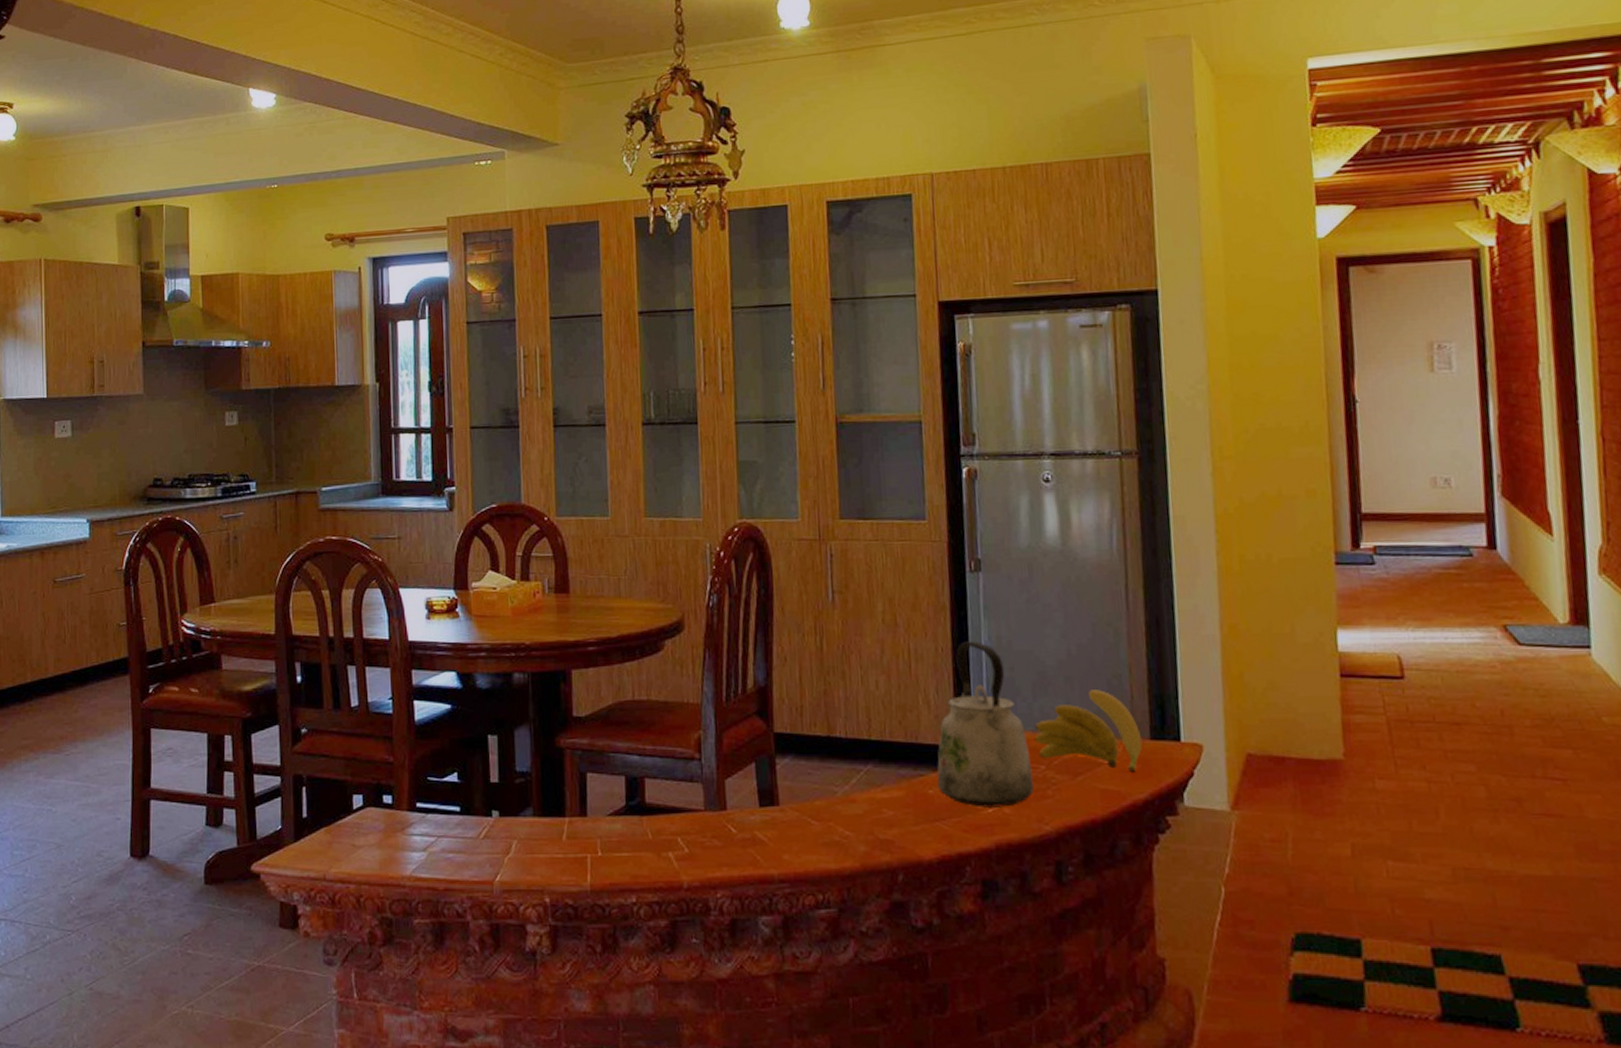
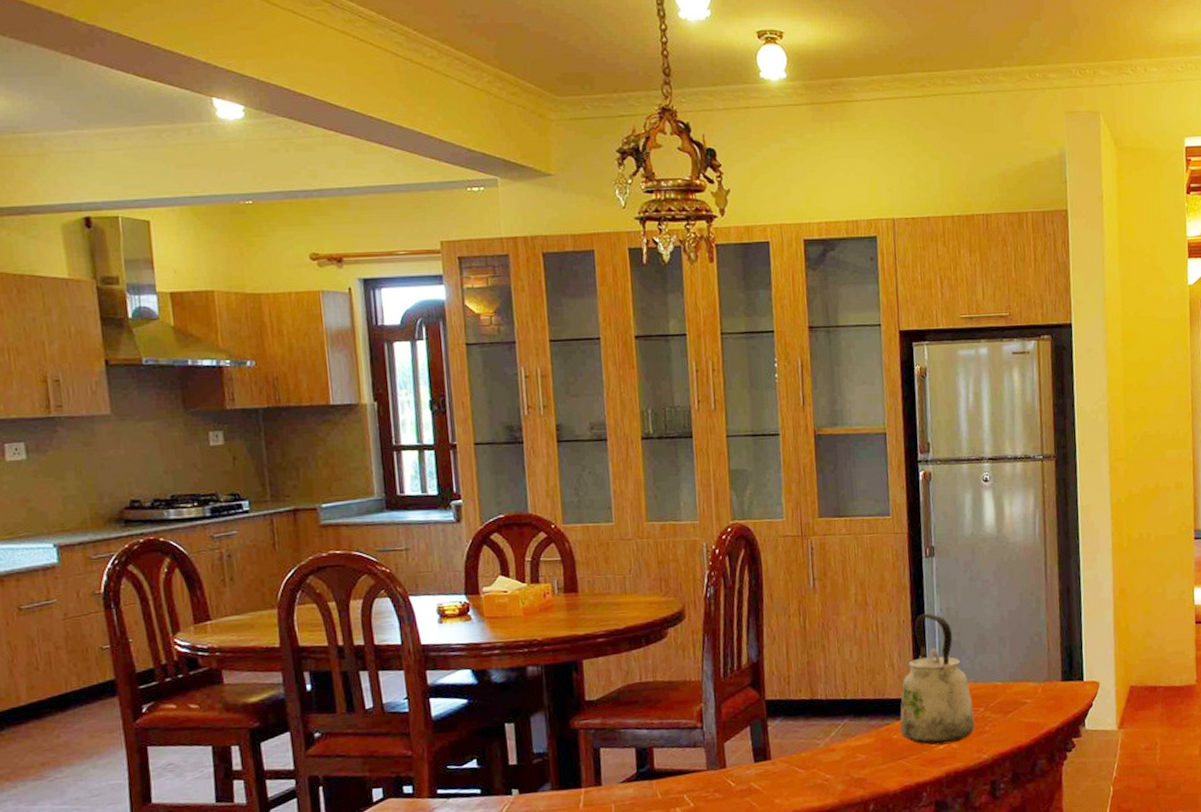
banana: present [1034,690,1143,772] -> none [975,645,1056,707]

